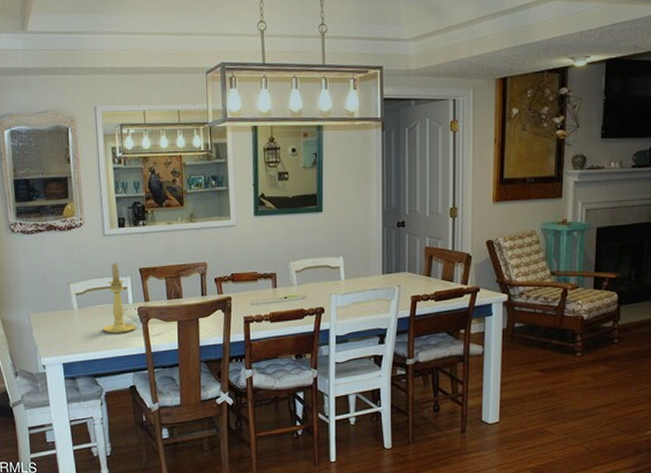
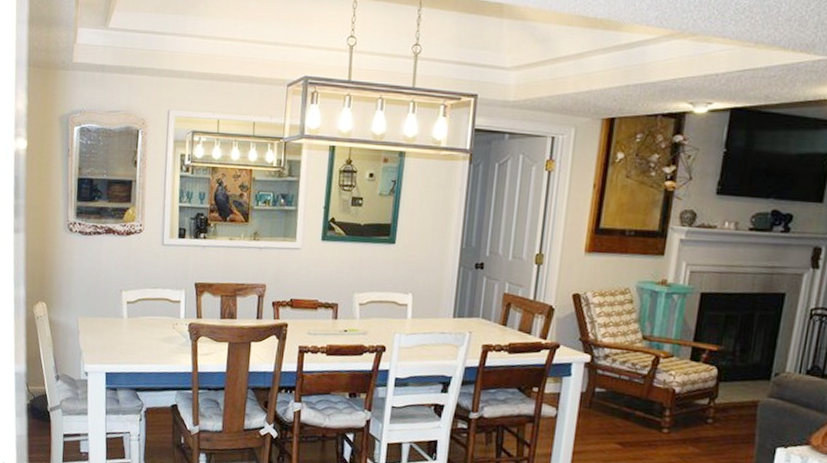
candle holder: present [102,263,137,333] -> none [150,274,186,349]

